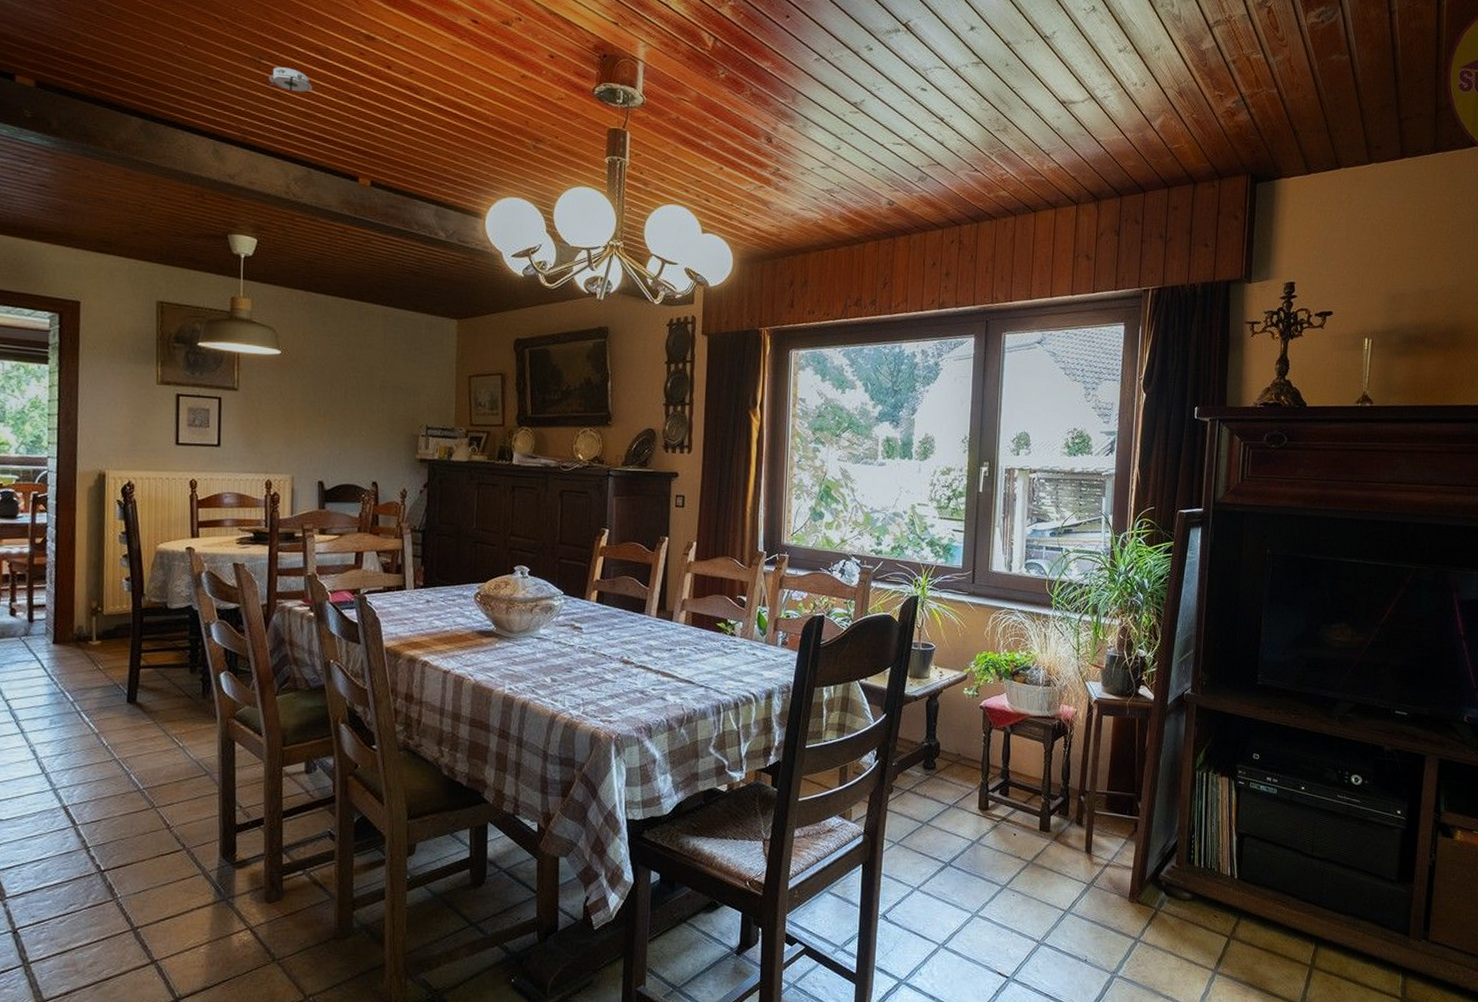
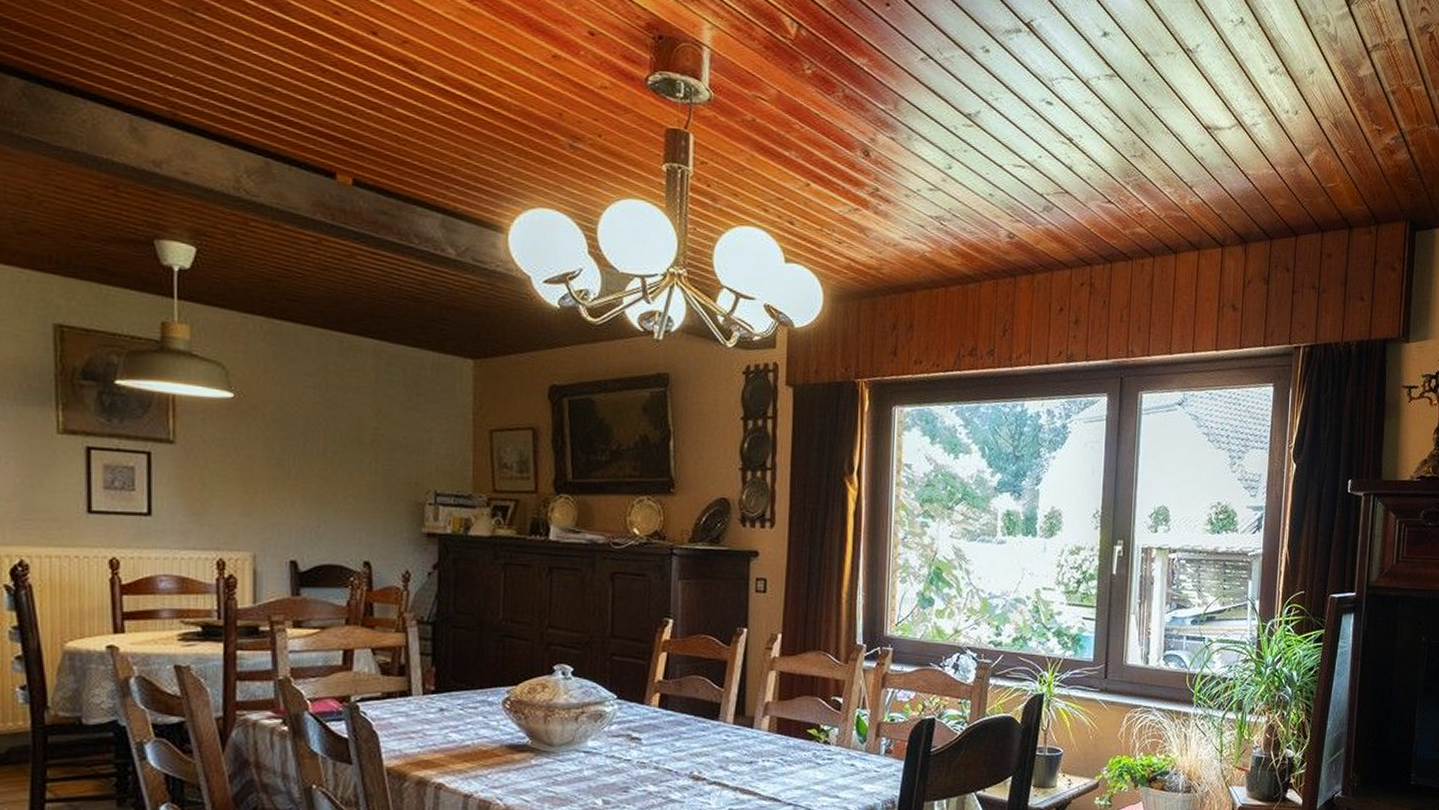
smoke detector: present [268,67,313,92] -> none [205,22,269,58]

